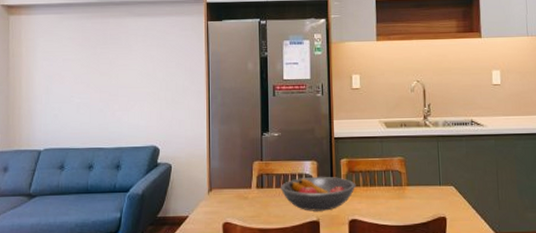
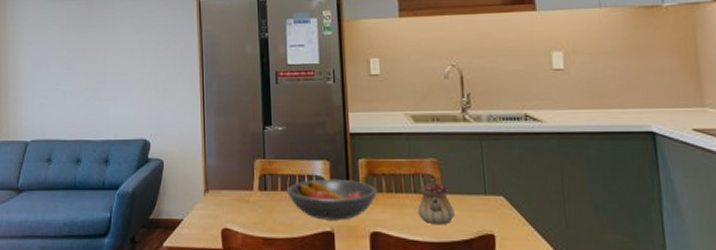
teapot: none [387,173,416,212] -> present [418,177,455,225]

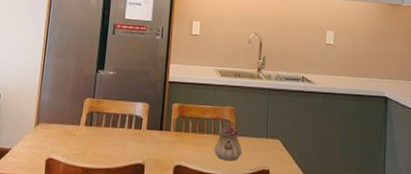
fruit bowl: present [286,178,378,220] -> none [108,118,185,155]

